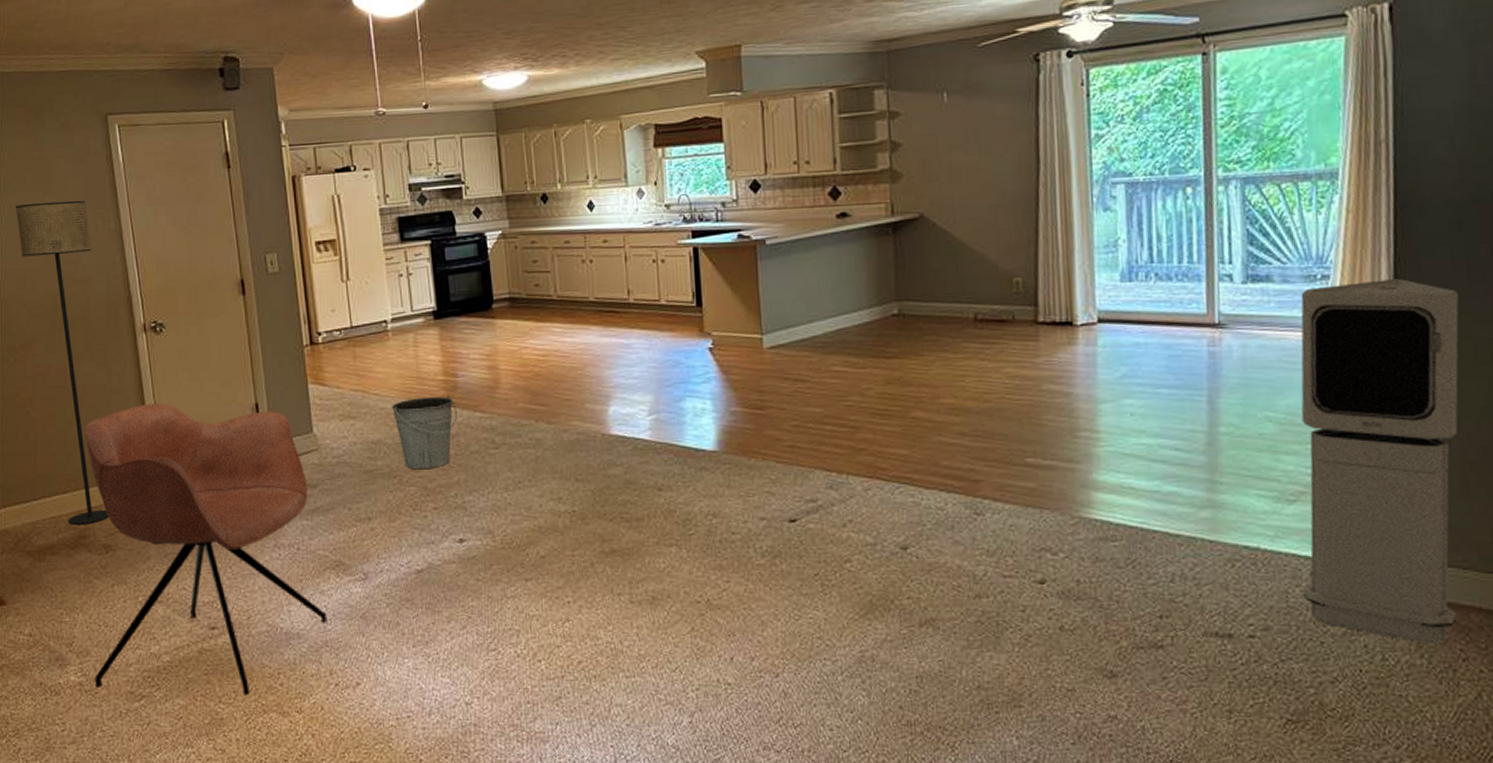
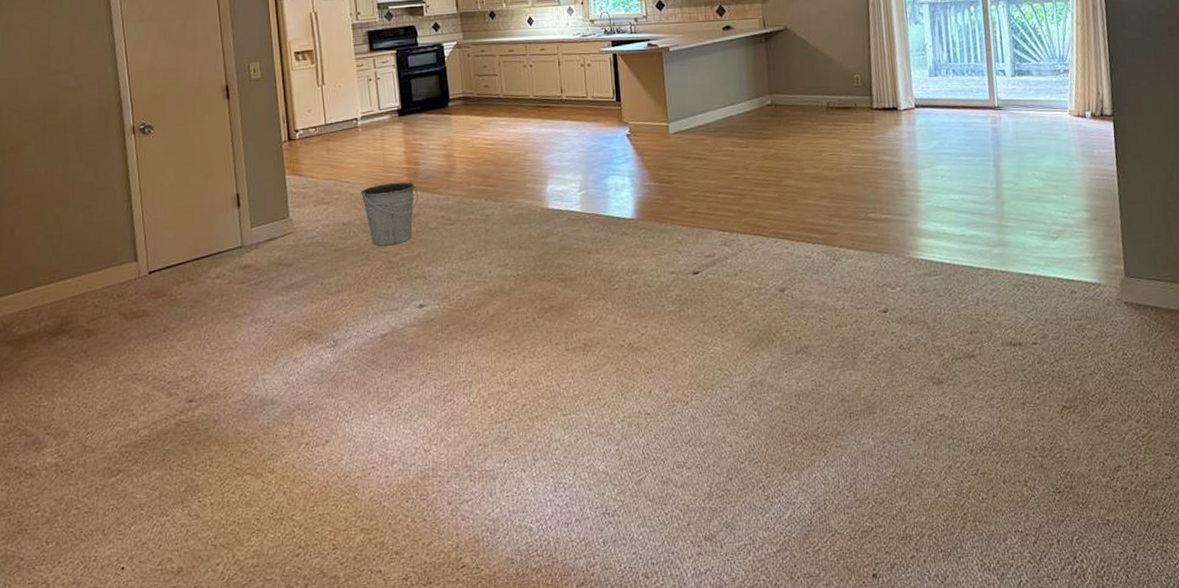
floor lamp: present [16,200,109,525] -> none [11,17,92,313]
armchair: present [84,403,327,696] -> none [70,197,300,467]
air purifier: present [1300,279,1459,644] -> none [1051,72,1168,341]

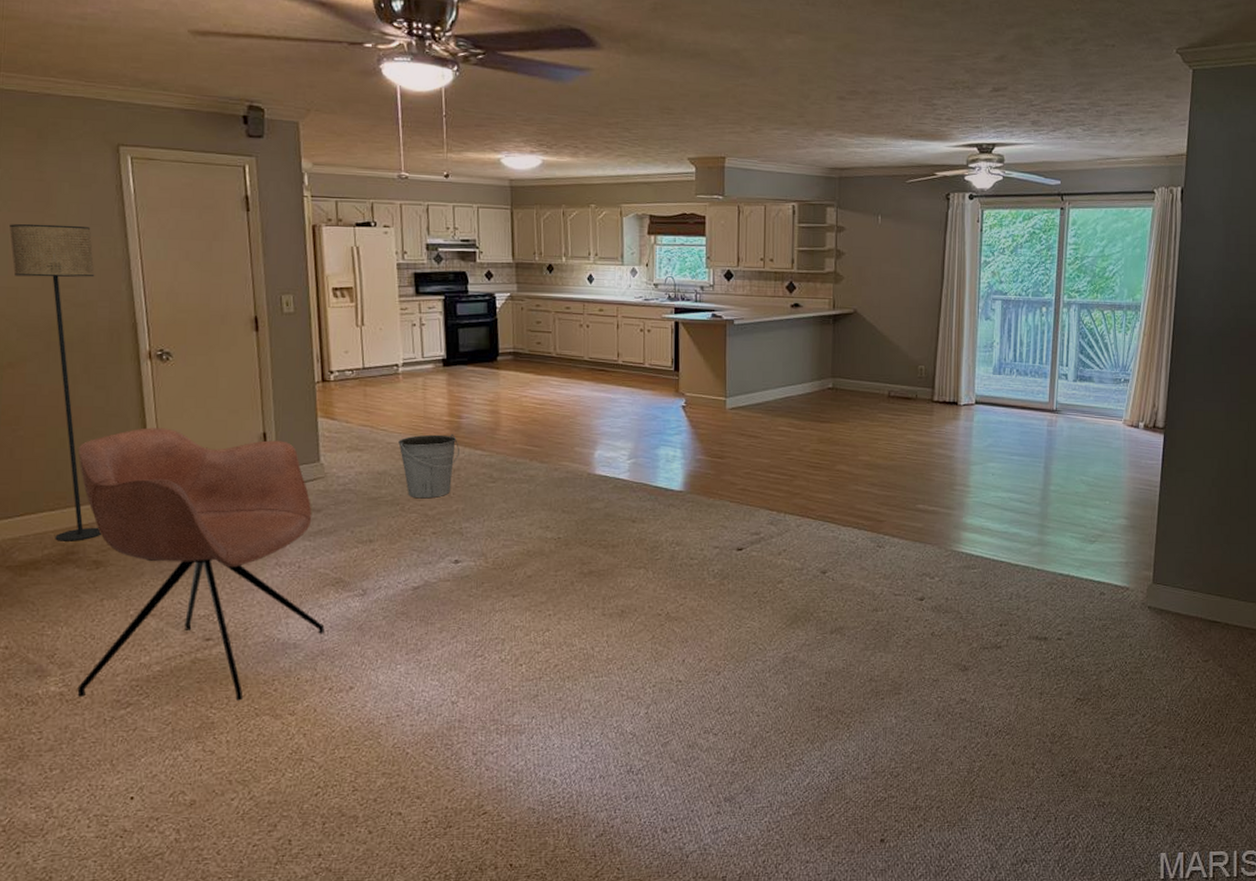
floor lamp: none [11,17,92,313] -> present [9,223,101,541]
armchair: none [70,197,300,467] -> present [77,427,325,701]

